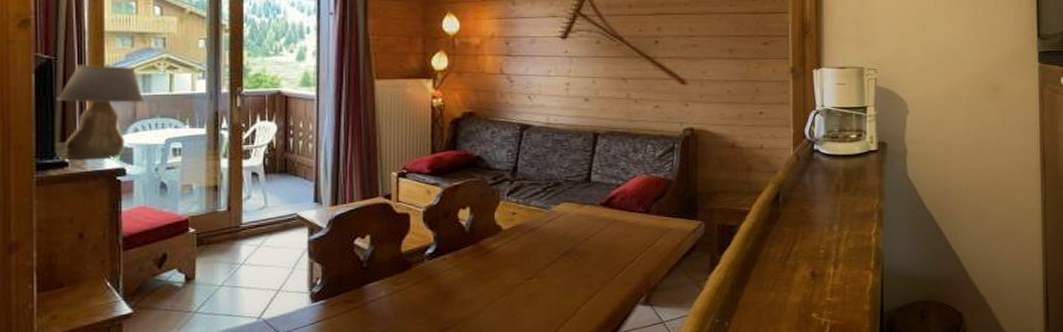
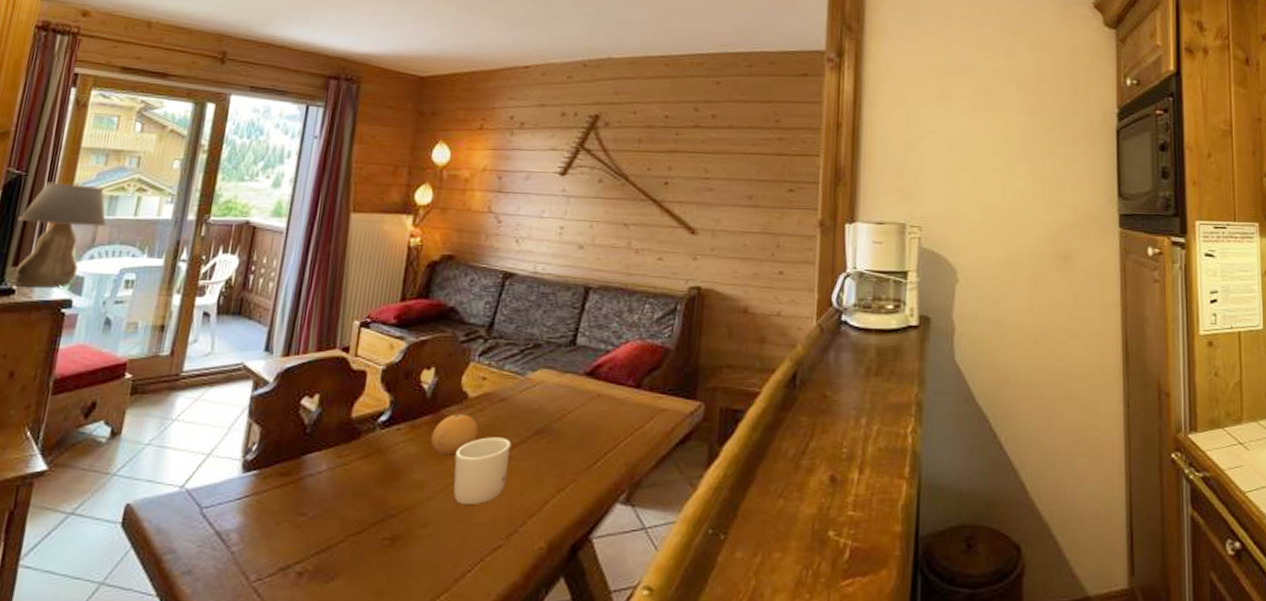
fruit: none [474,243,514,278] -> present [431,414,479,457]
mug: none [496,260,544,315] -> present [453,437,512,504]

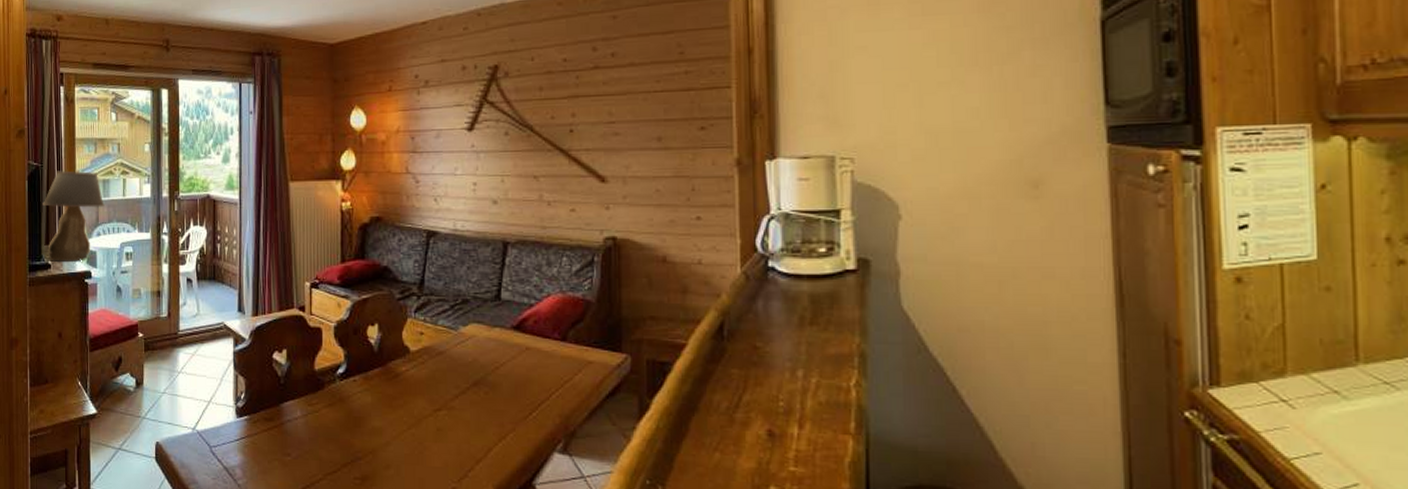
fruit: present [431,414,479,457] -> none [383,367,422,406]
mug: present [453,437,512,504] -> none [405,388,453,450]

